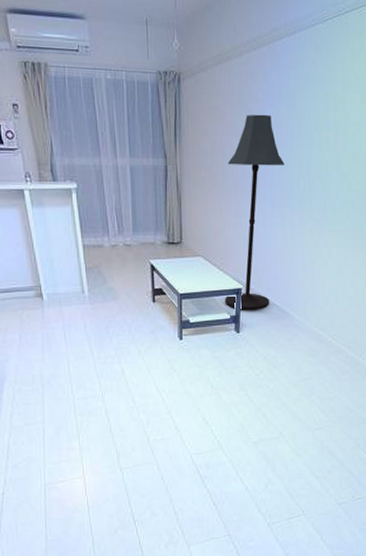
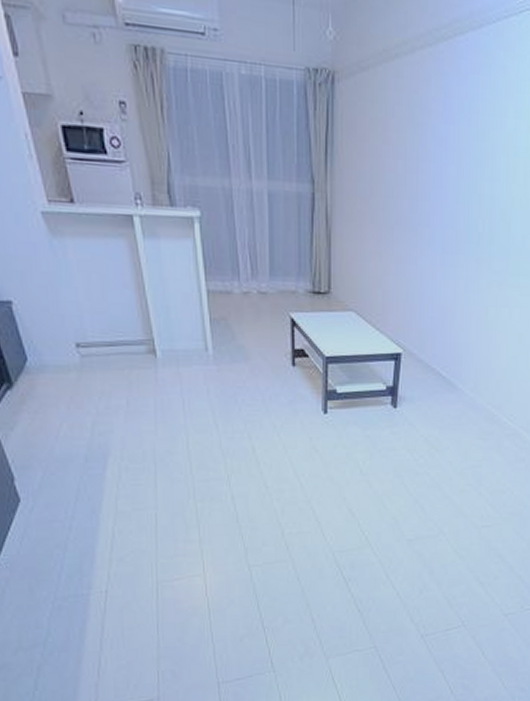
floor lamp: present [224,114,285,310] -> none [380,131,461,381]

